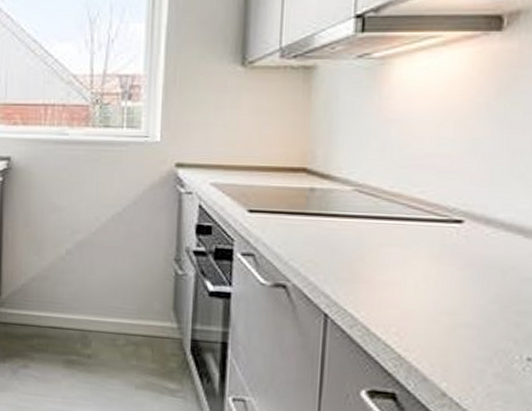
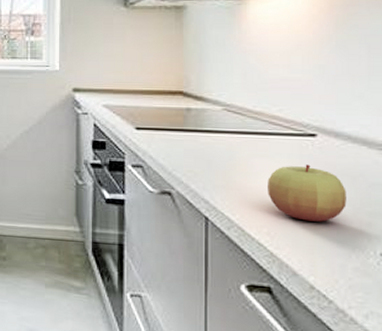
apple: none [400,255,494,322] -> present [268,164,347,222]

